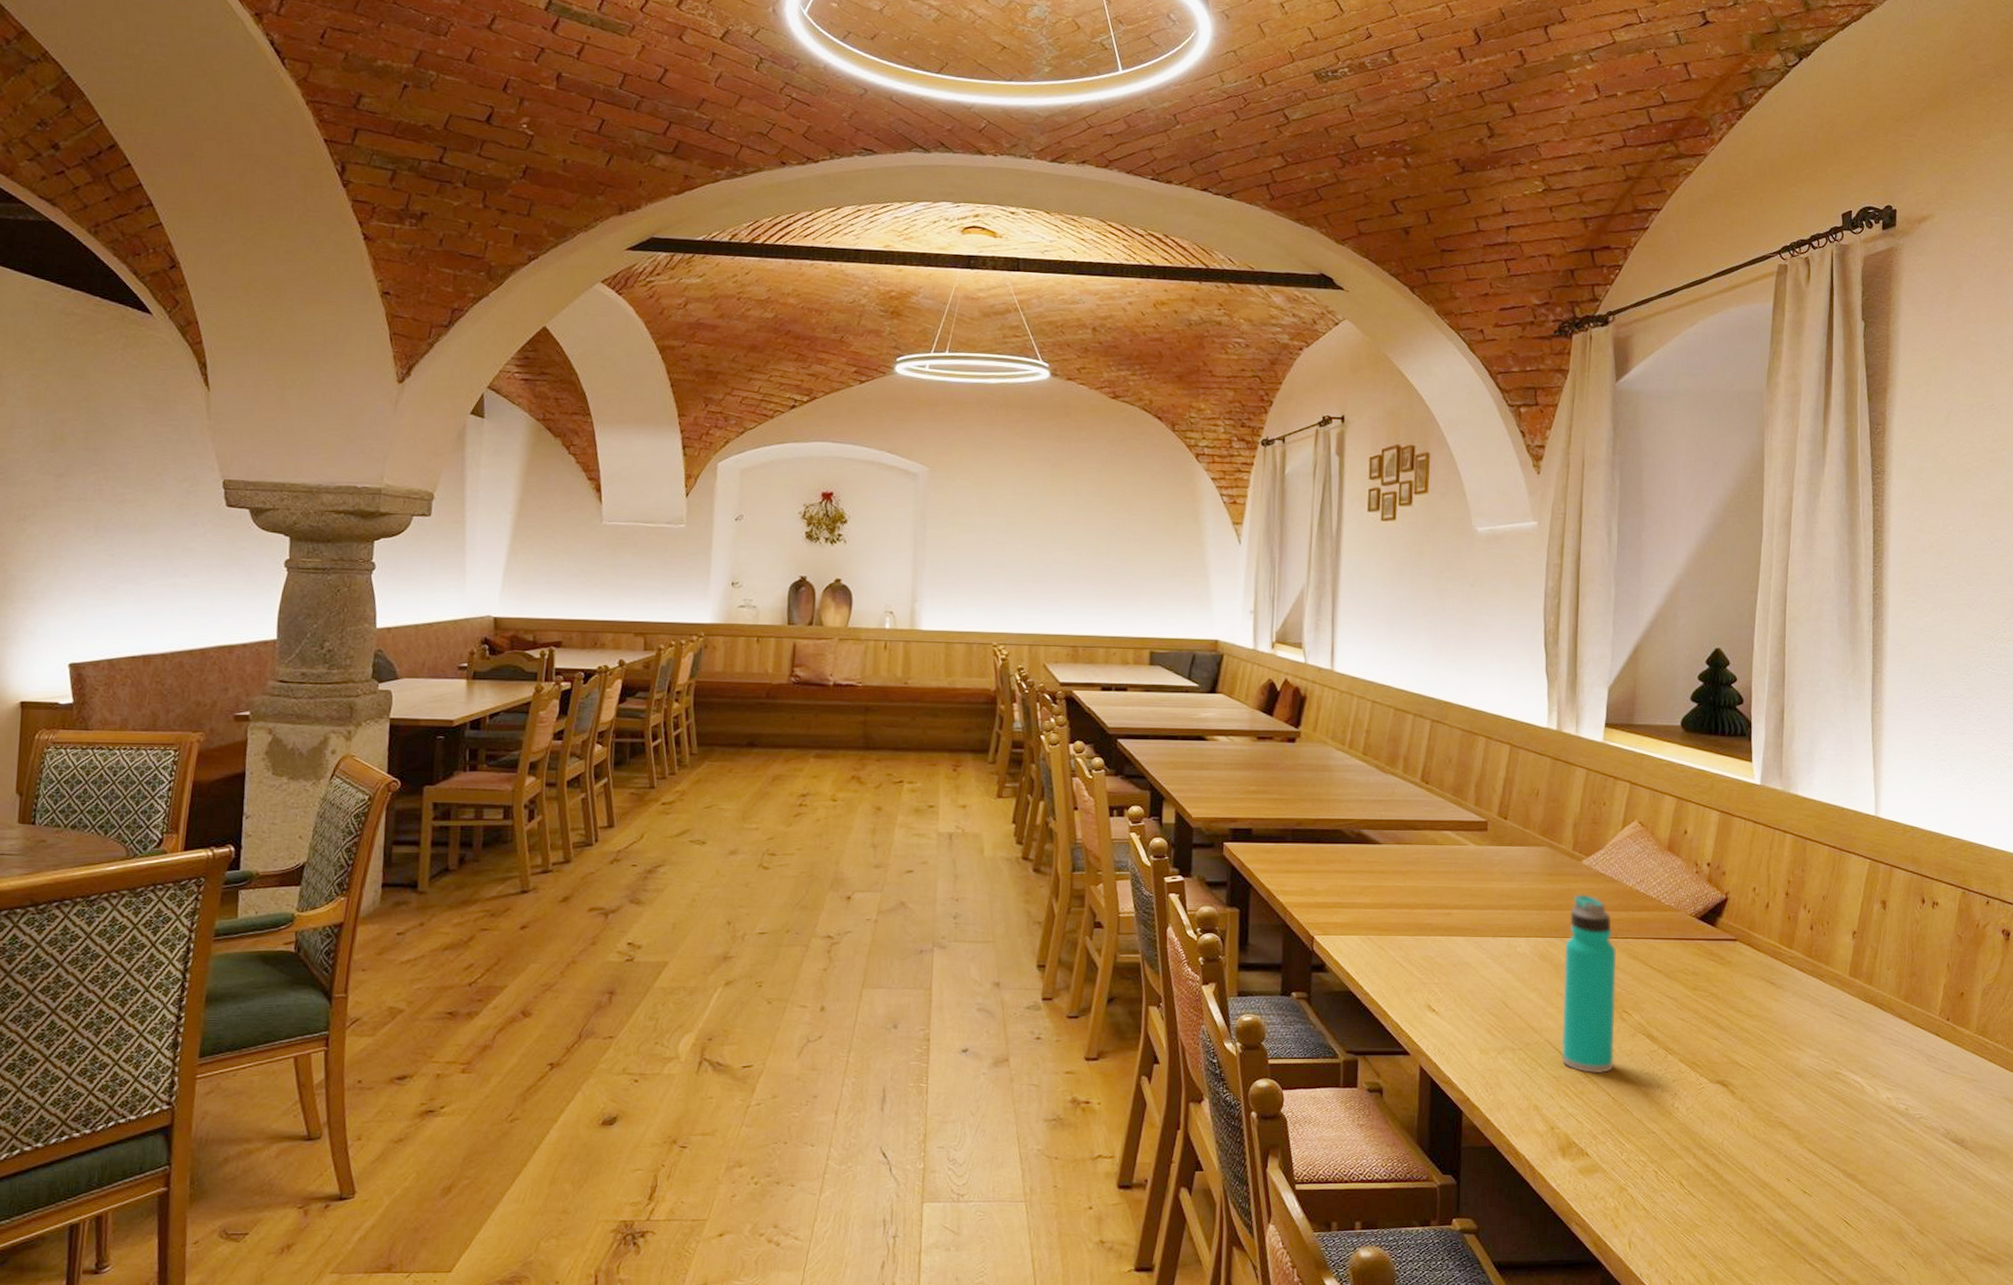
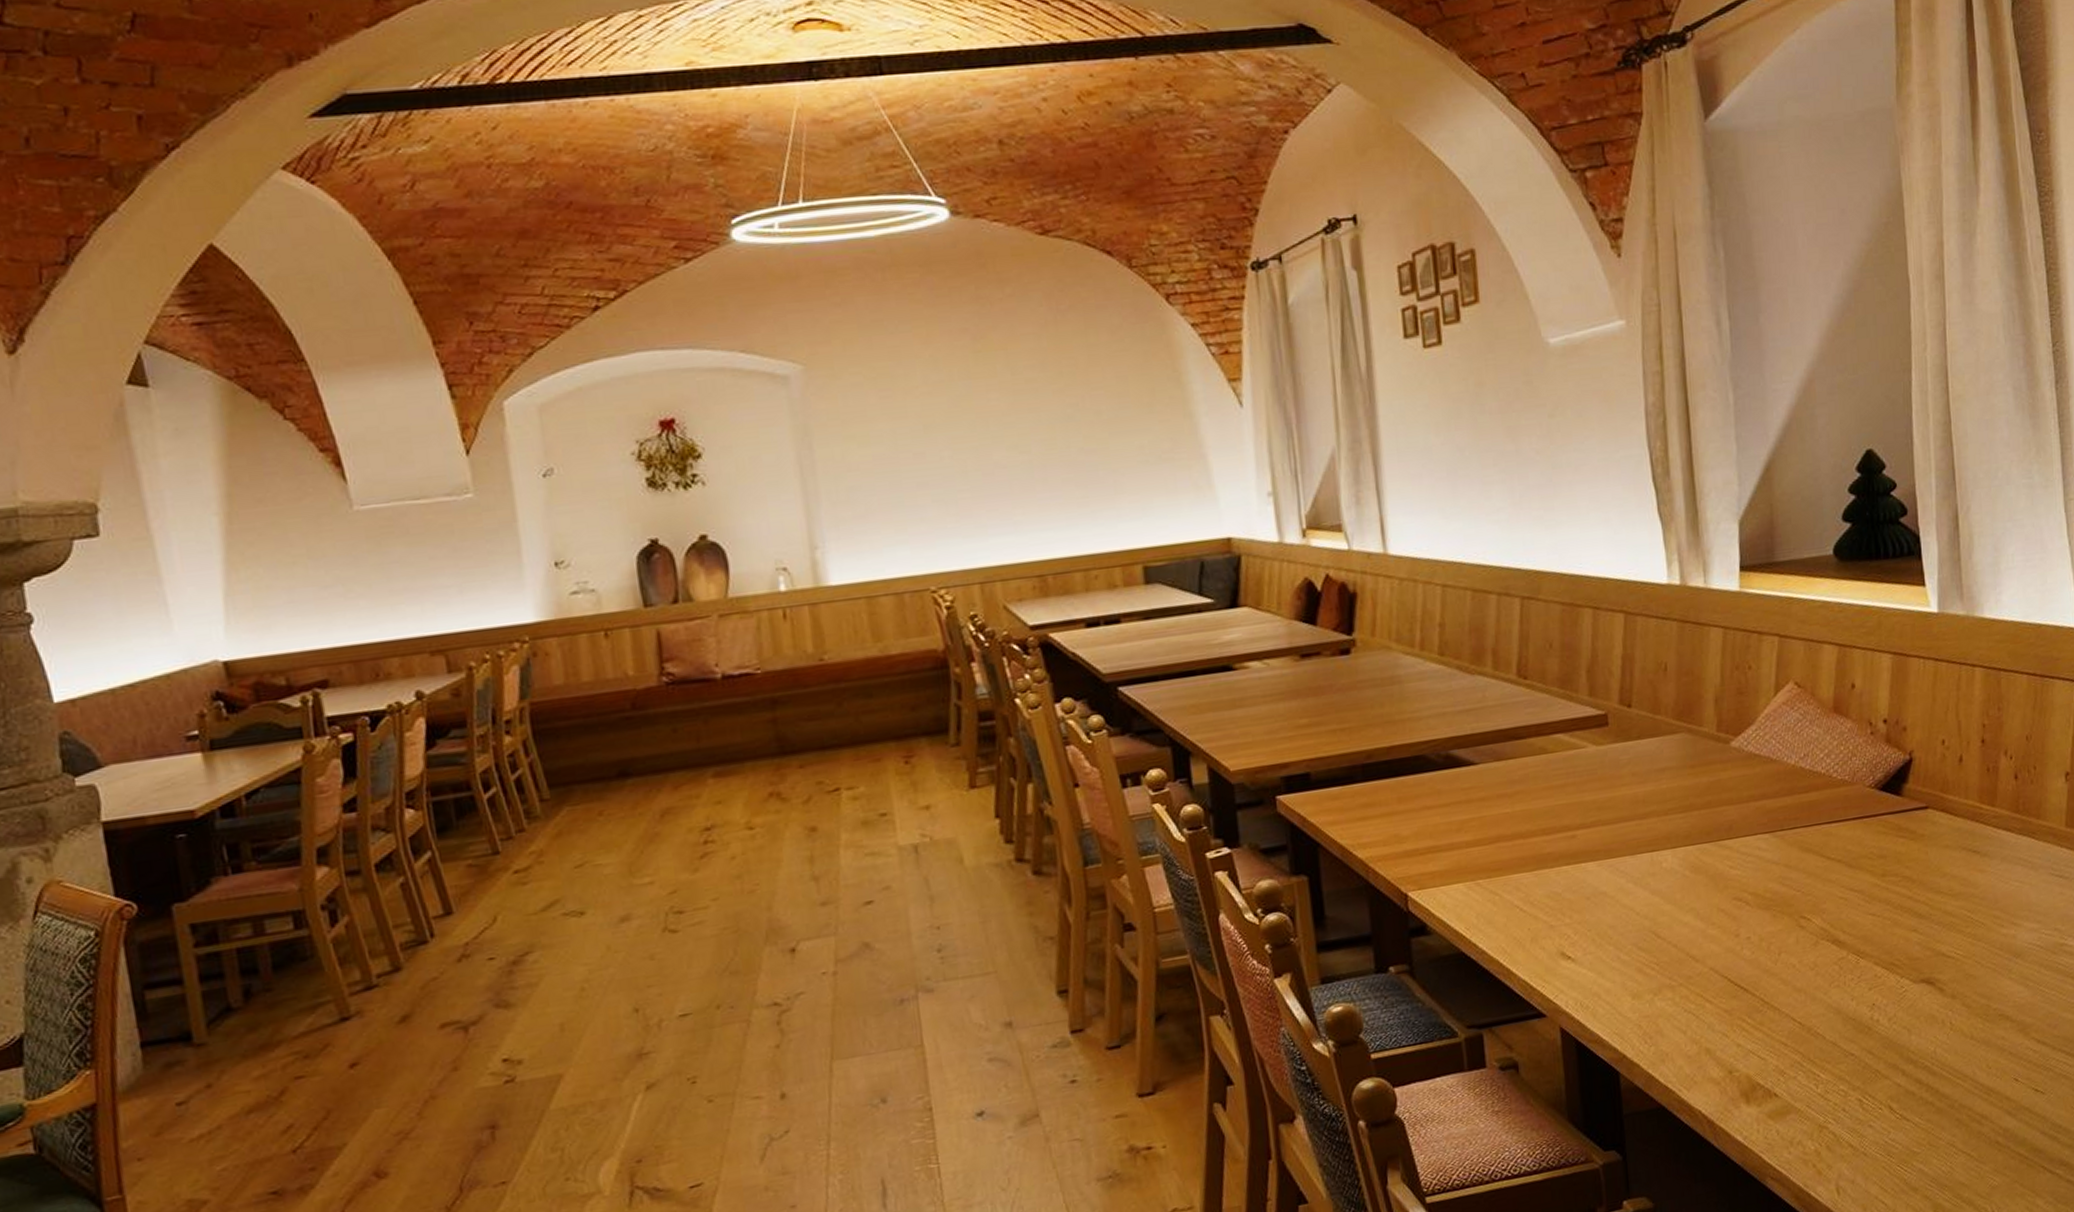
water bottle: present [1561,894,1616,1074] -> none [1721,783,1797,999]

